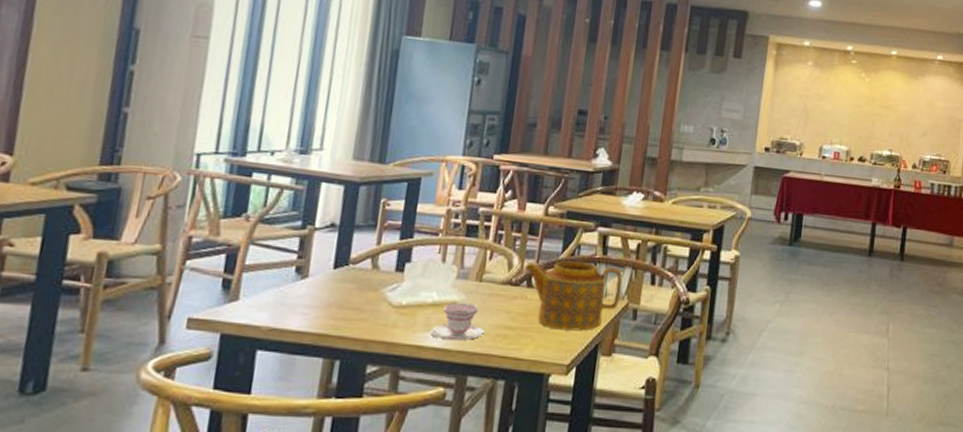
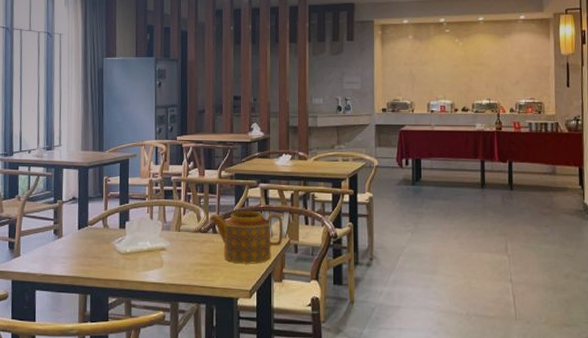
teacup: present [430,302,485,341] -> none [148,248,186,276]

